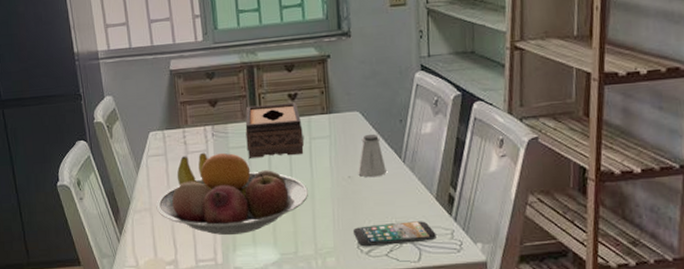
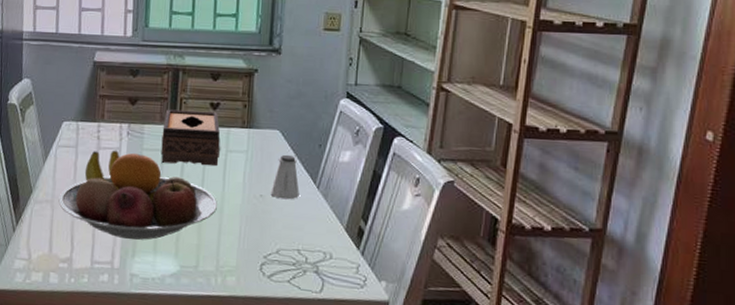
smartphone: present [352,221,437,247] -> none [257,248,342,273]

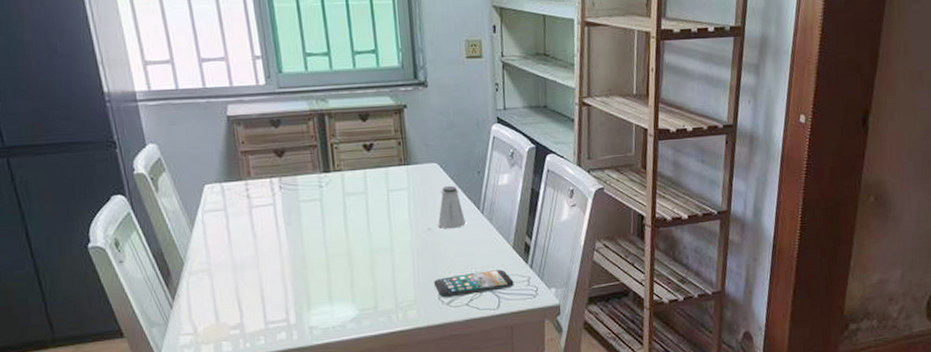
fruit bowl: present [58,150,217,240] -> none [216,206,387,294]
tissue box: present [161,109,221,166] -> none [317,153,381,212]
smartphone: none [257,248,342,273] -> present [433,269,514,298]

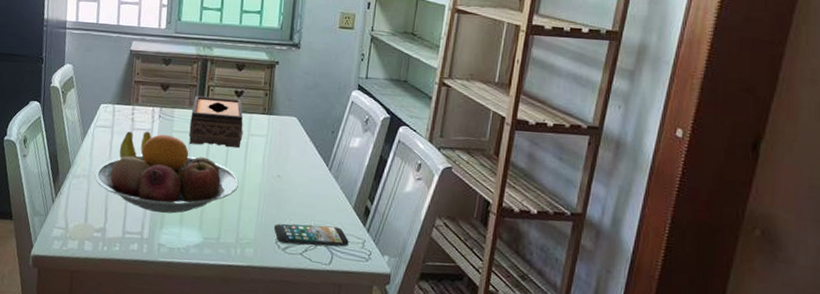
fruit bowl: none [216,206,387,294] -> present [94,131,239,214]
tissue box: none [317,153,381,212] -> present [189,95,243,148]
saltshaker: present [437,185,466,229] -> none [287,139,313,181]

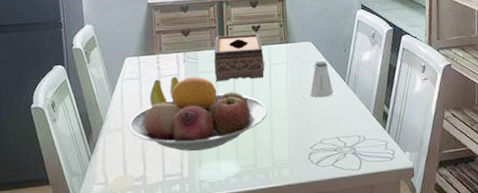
smartphone: present [273,223,349,247] -> none [304,134,374,158]
saltshaker: none [287,139,313,181] -> present [310,60,333,98]

